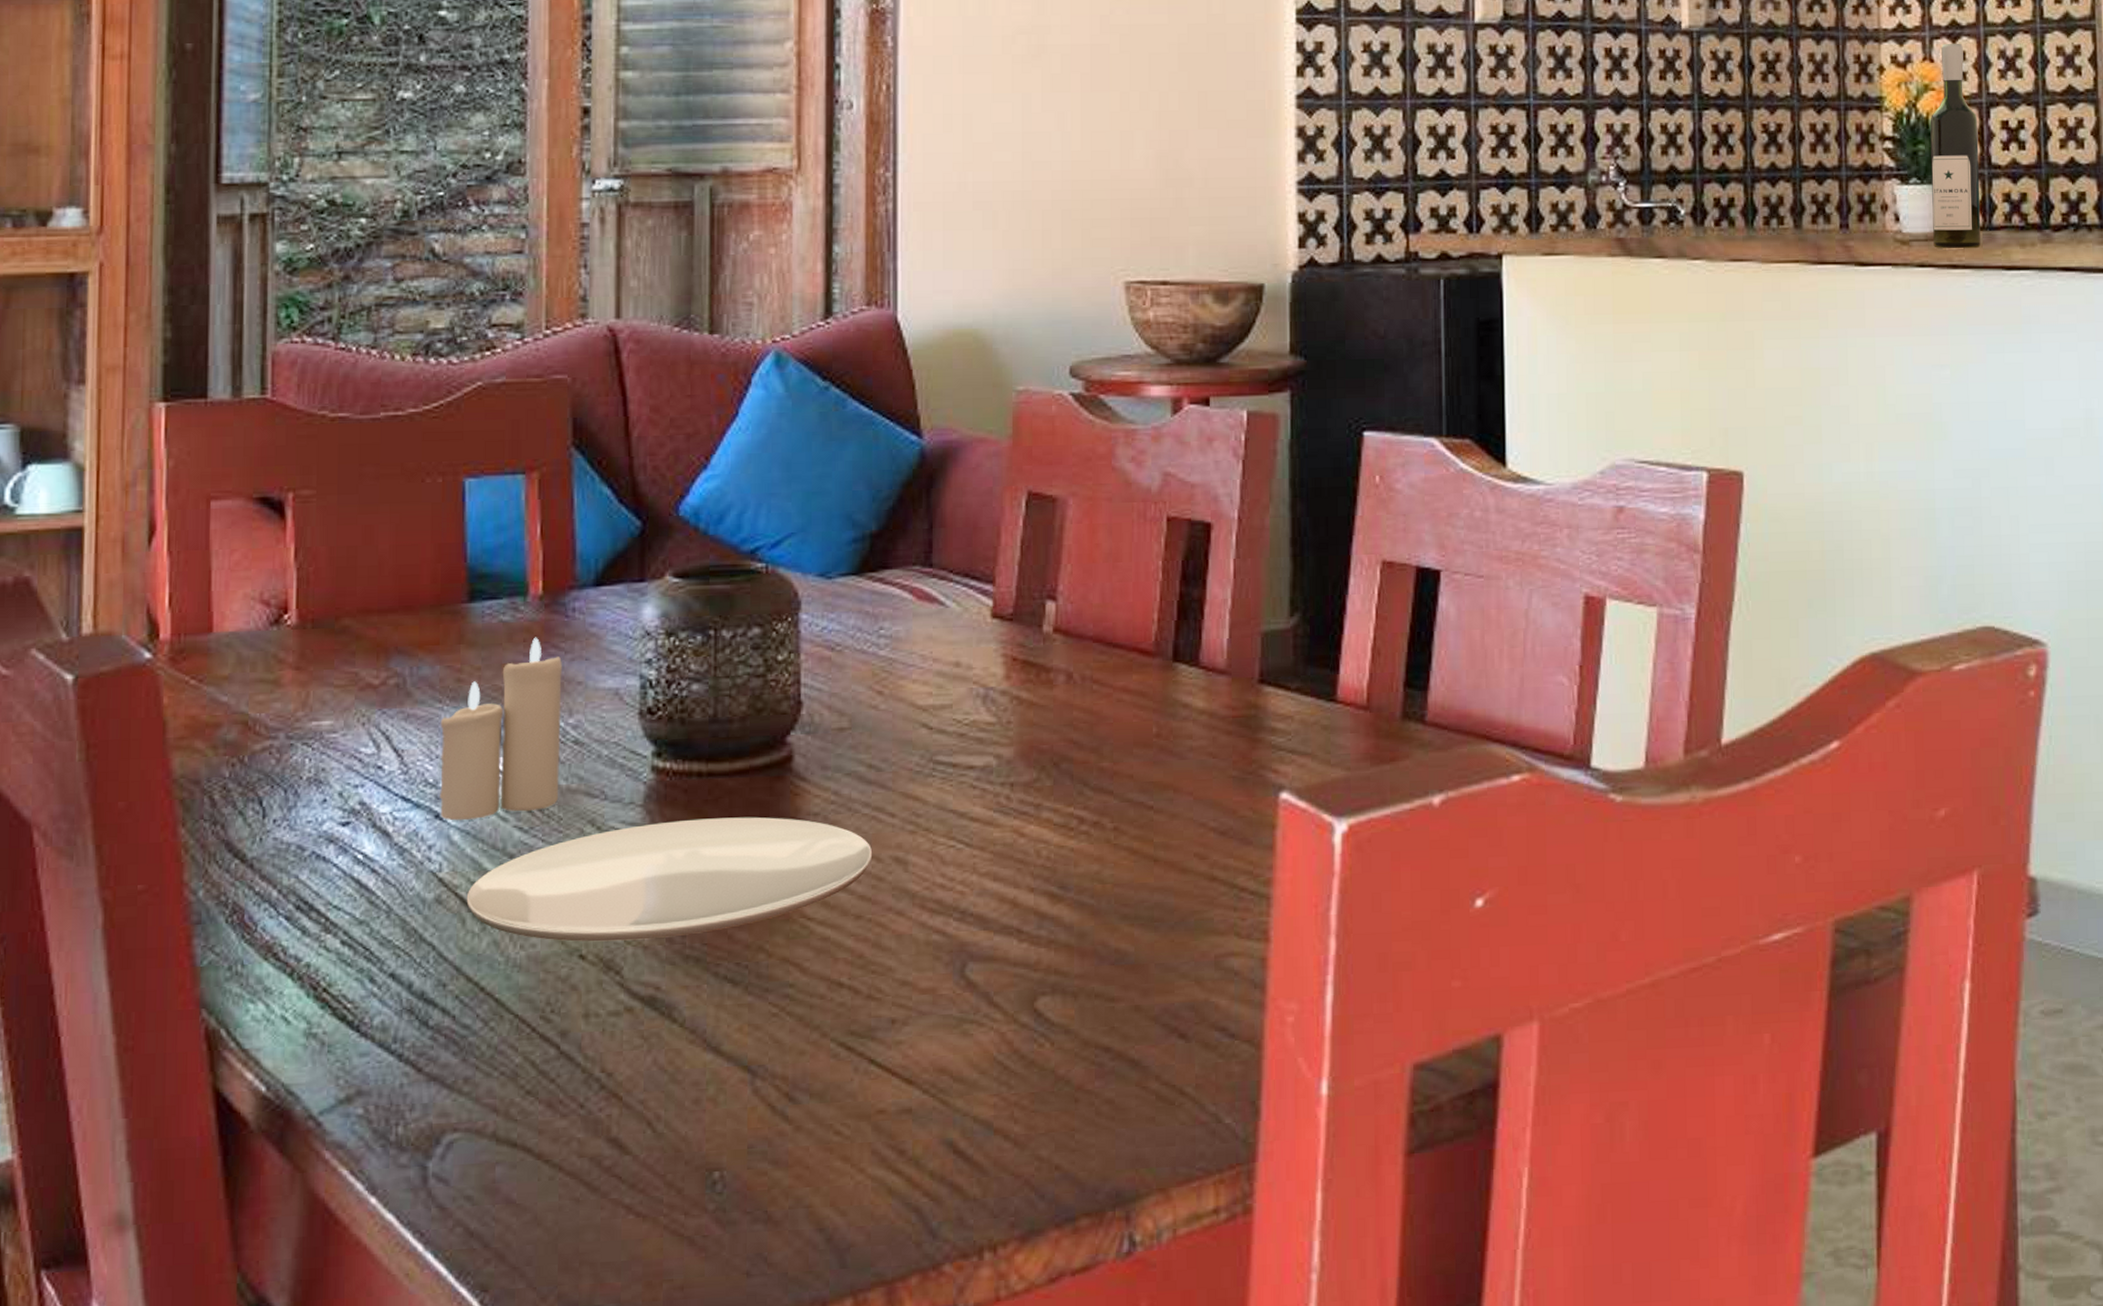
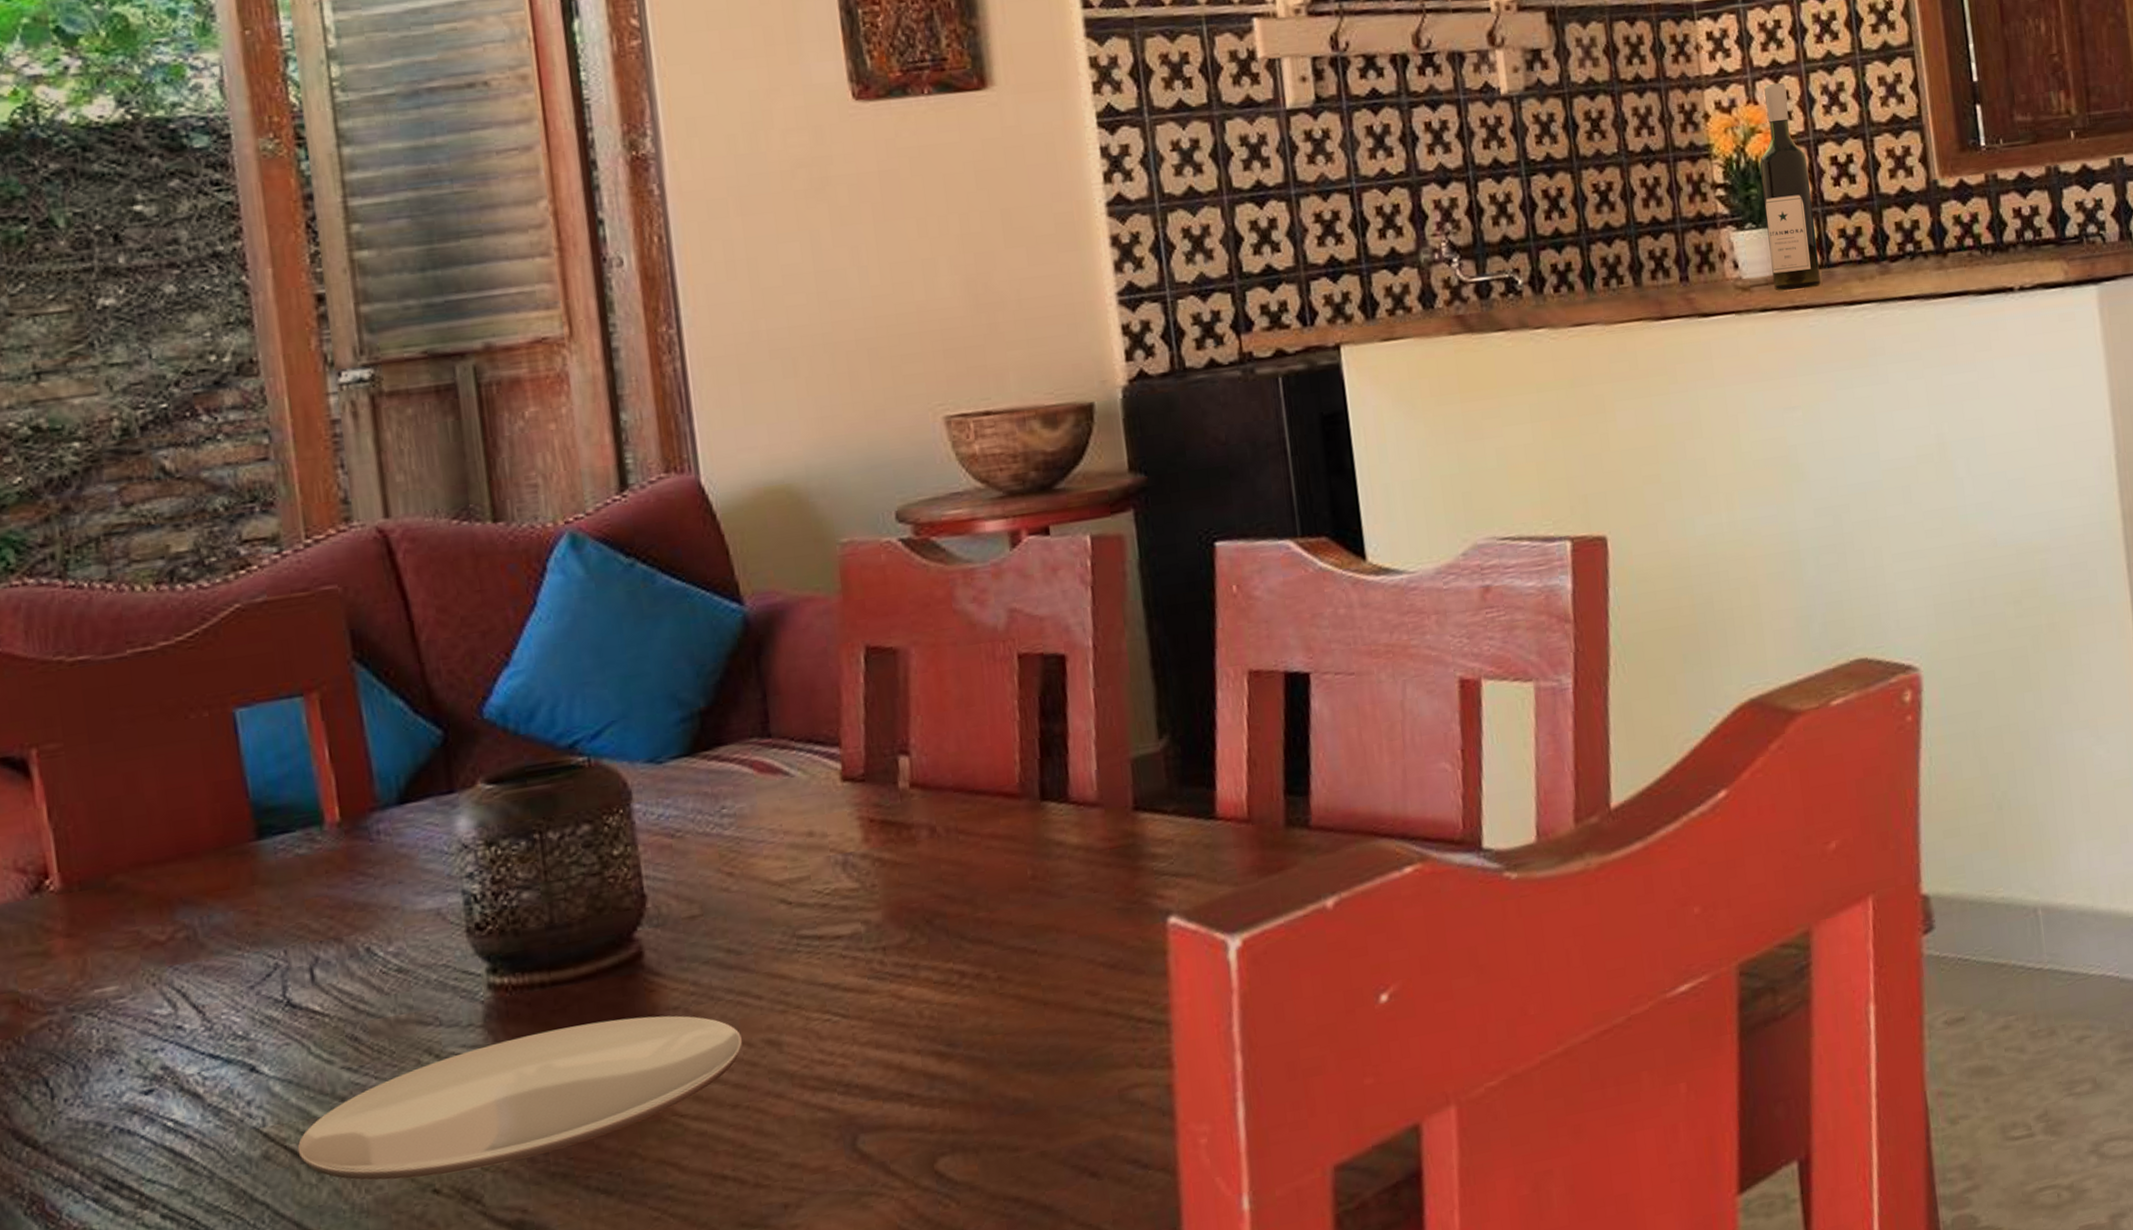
candle: present [439,637,562,821] -> none [242,866,387,1072]

